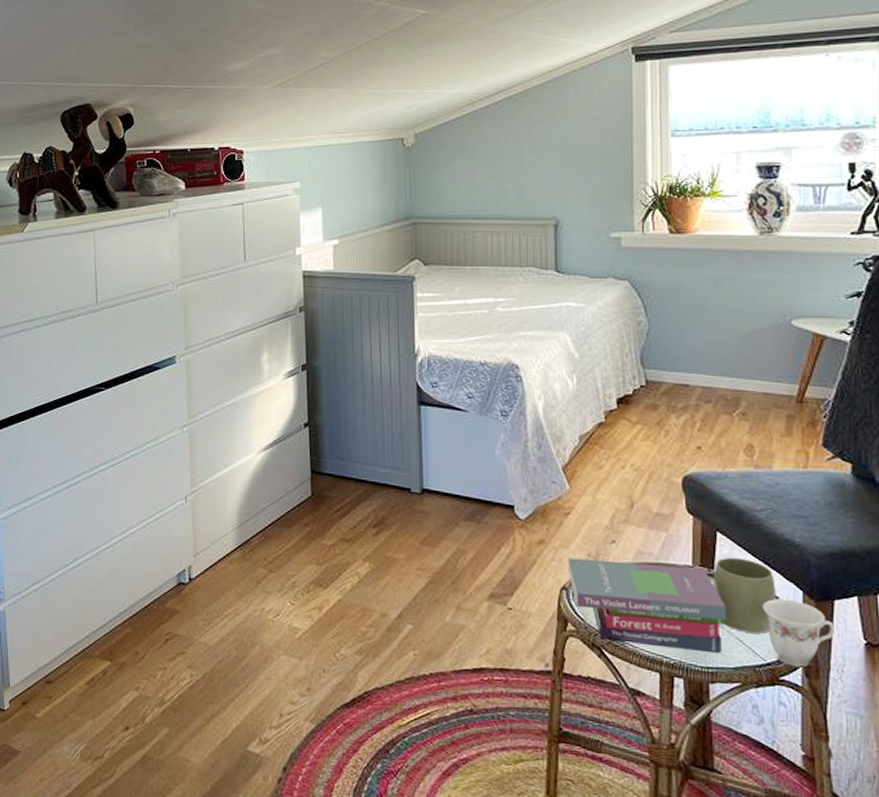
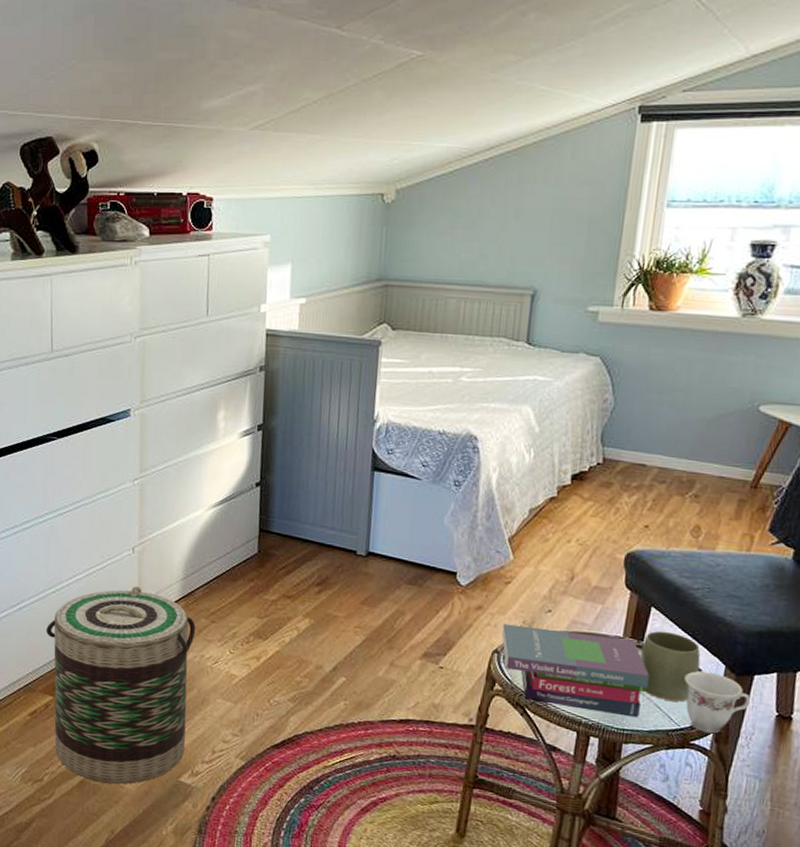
basket: none [101,537,254,758] -> present [46,586,196,784]

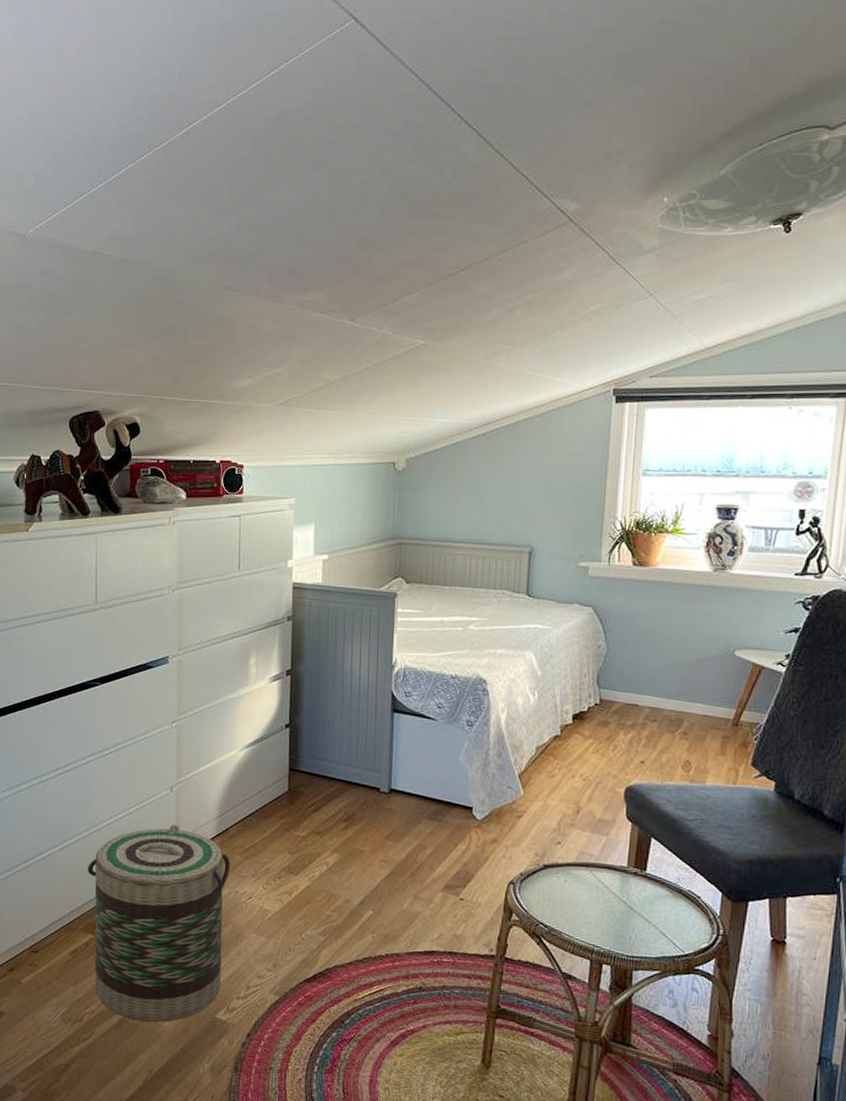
books: present [502,623,650,717] -> none [517,855,654,944]
mug: present [640,630,701,702] -> none [644,860,699,929]
teacup: present [684,671,751,734] -> none [686,898,748,959]

